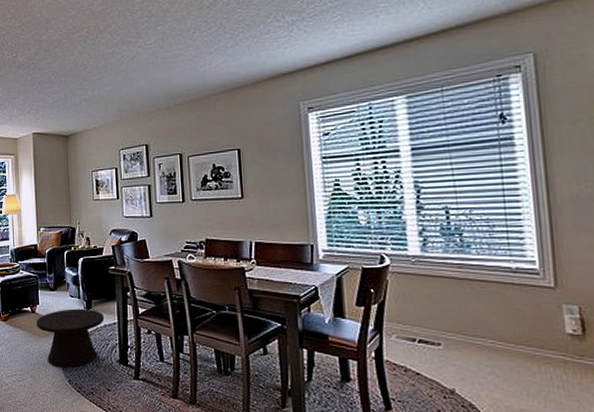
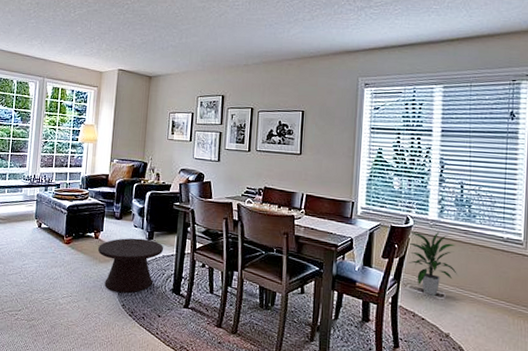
indoor plant: none [386,268,455,347] -> present [407,231,457,297]

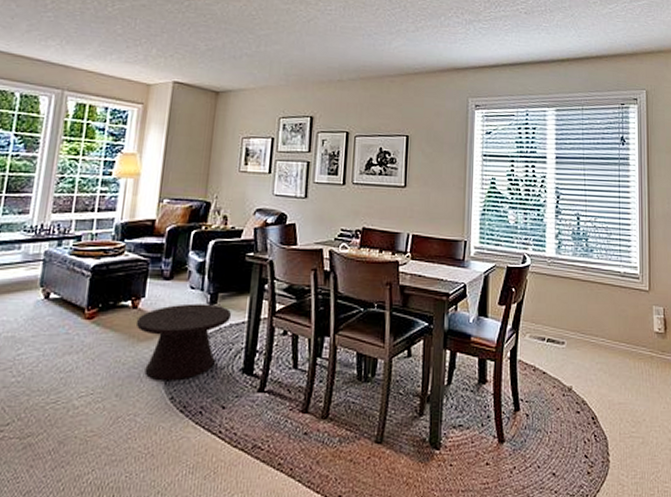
indoor plant: present [407,231,457,297] -> none [525,269,577,346]

